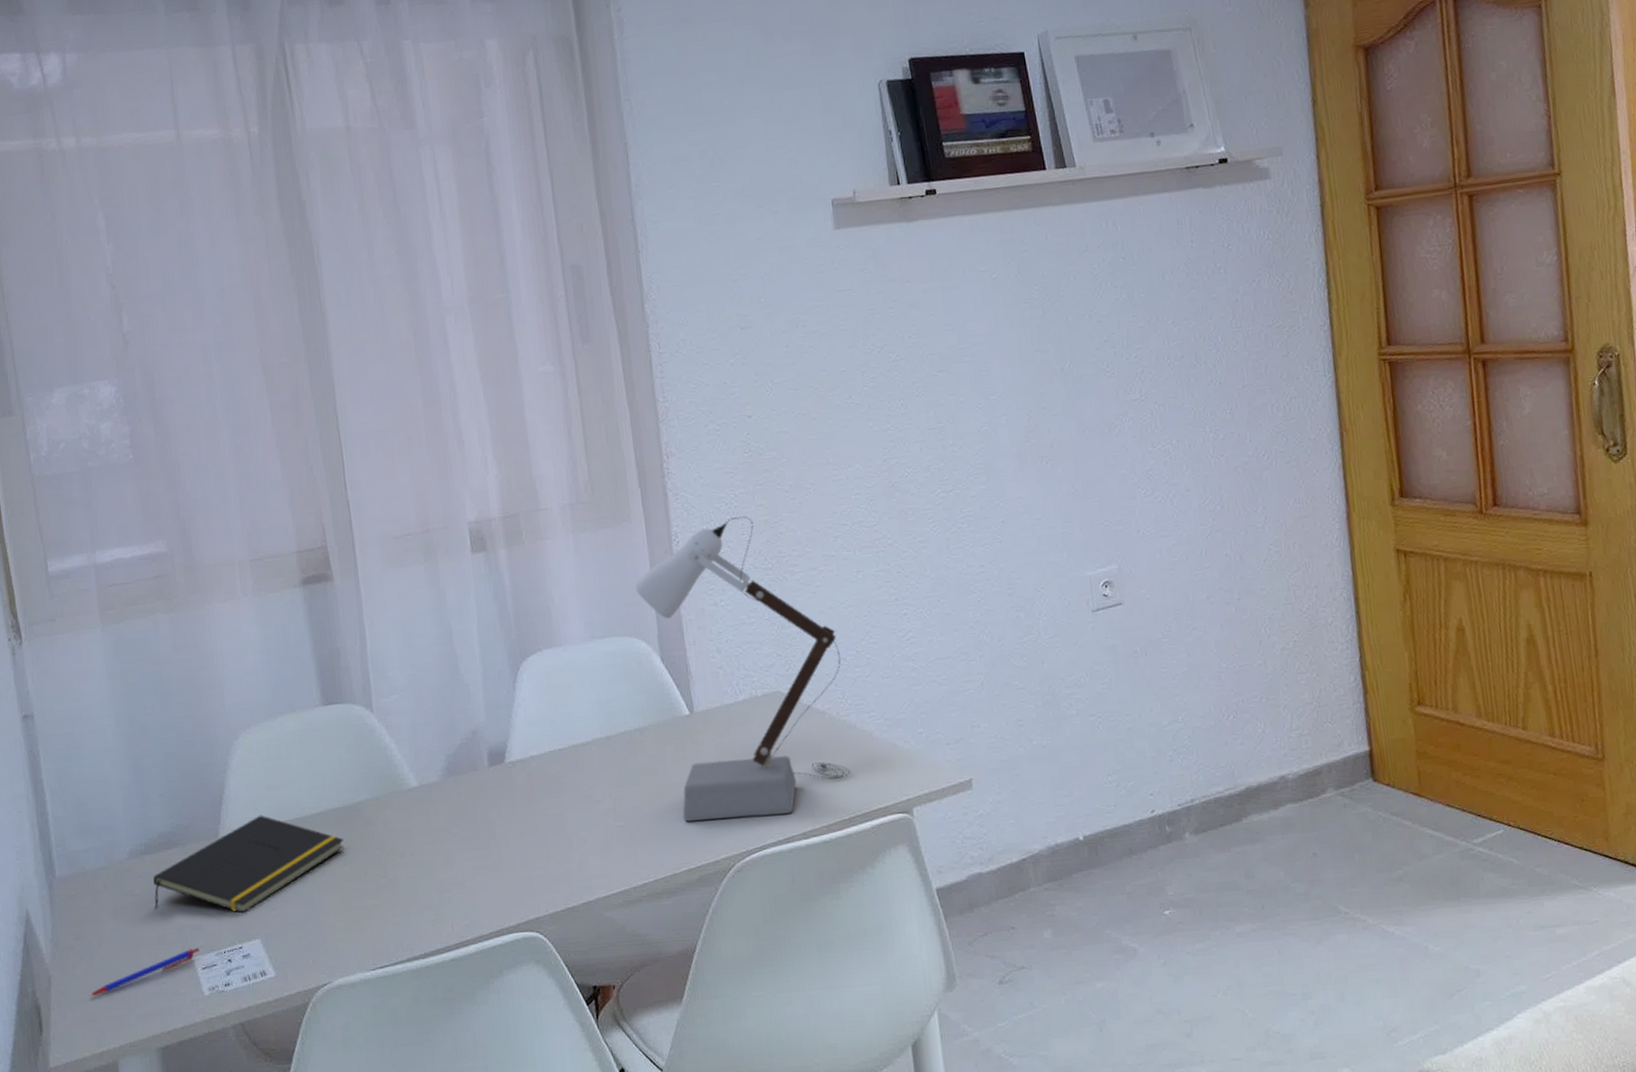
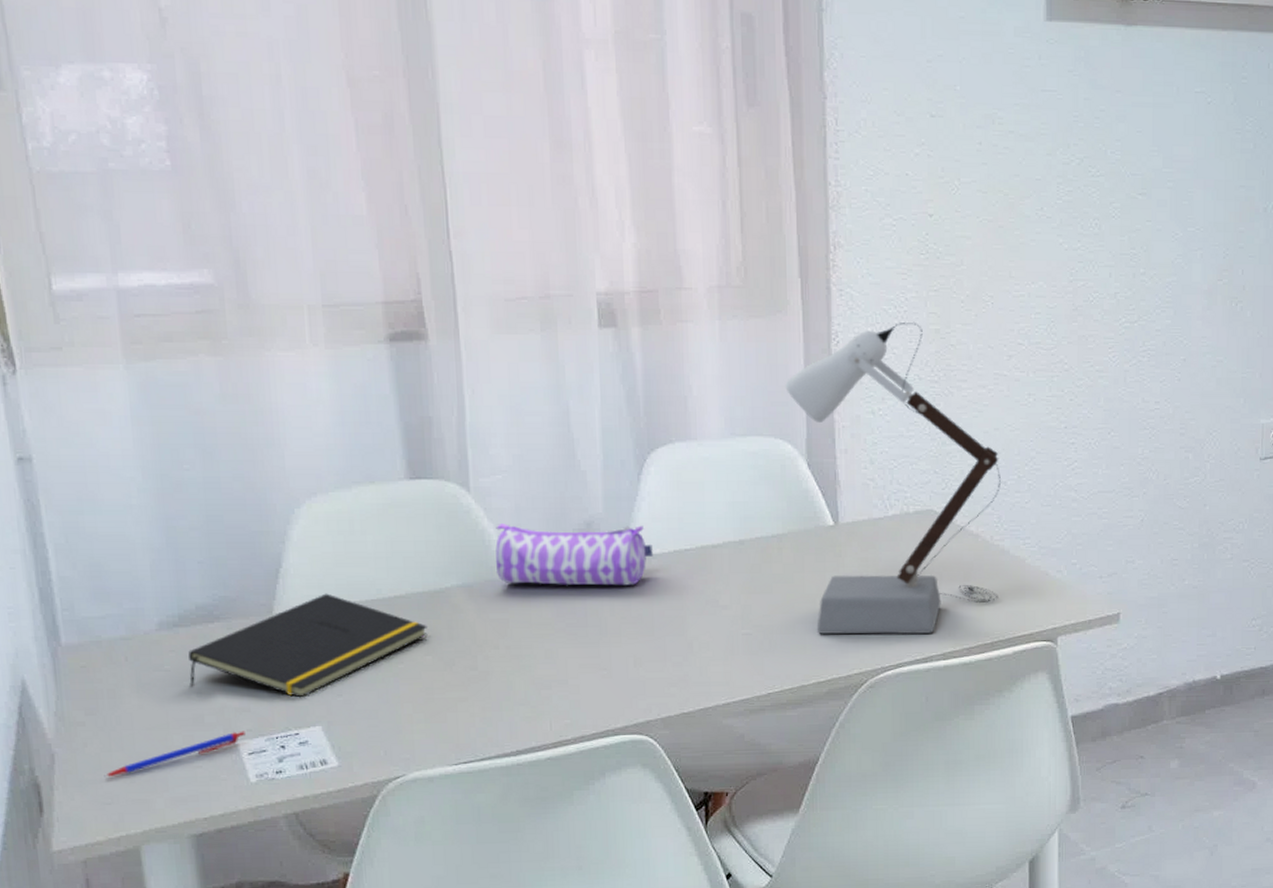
pencil case: none [396,730,531,795] -> present [495,522,653,586]

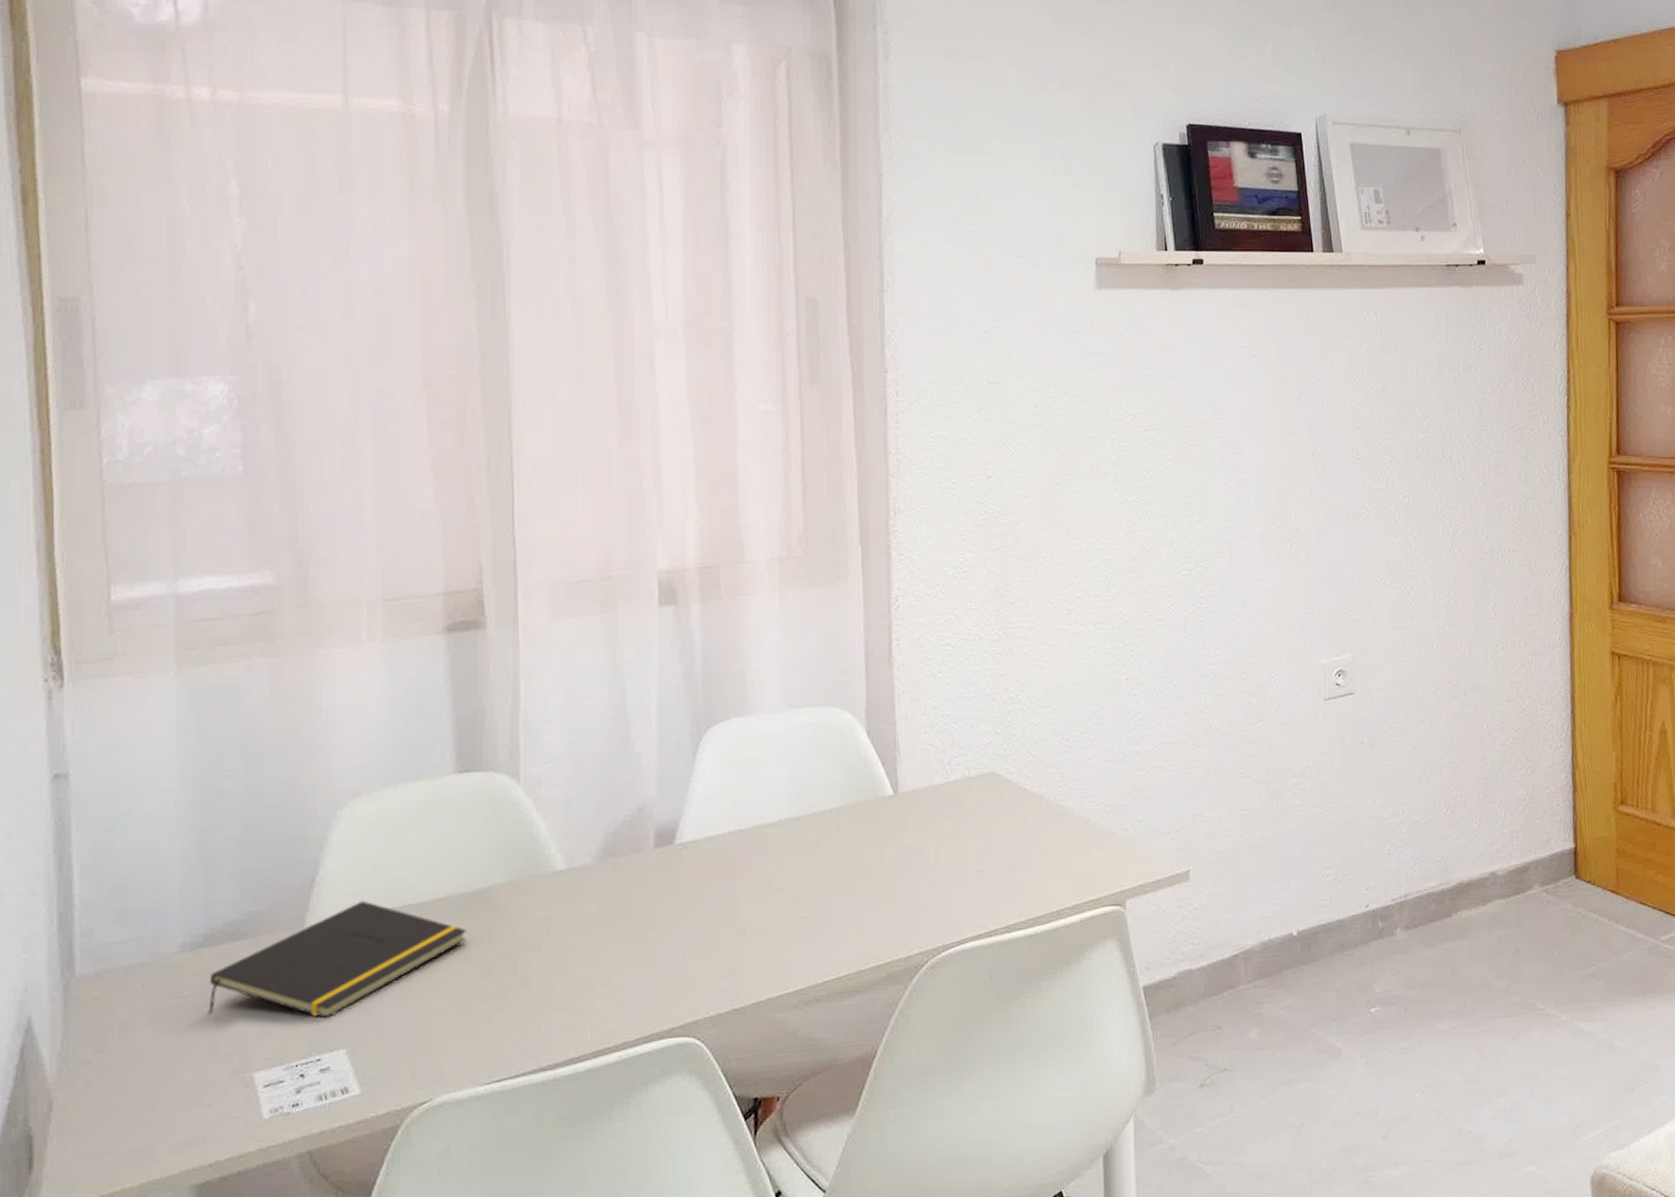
pen: present [104,731,245,778] -> none [104,1060,263,1124]
pencil case: present [495,522,653,586] -> none [543,807,706,879]
desk lamp: present [785,323,1001,635] -> none [845,583,1064,913]

